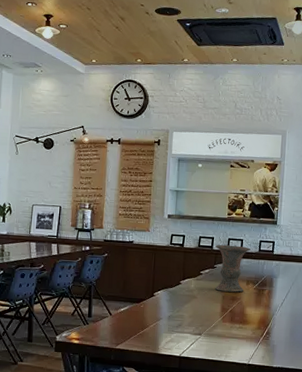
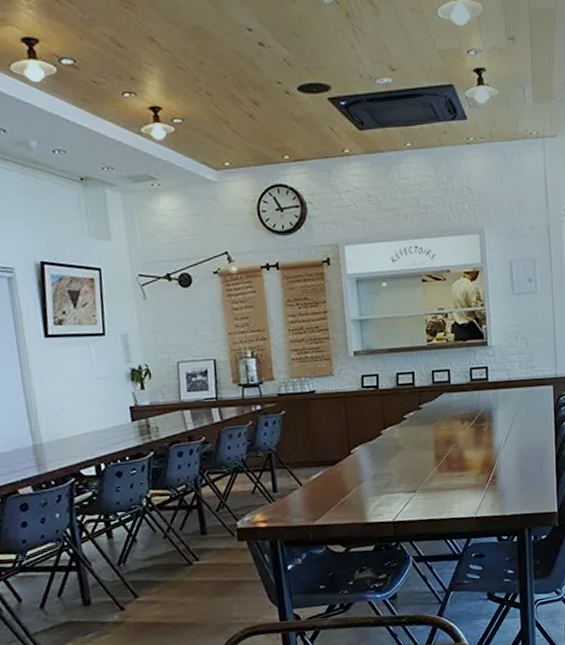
vase: present [214,244,251,292] -> none [417,377,460,436]

